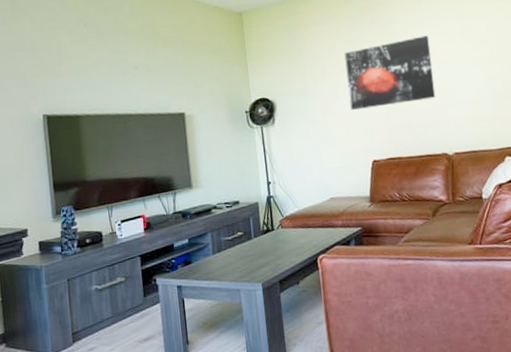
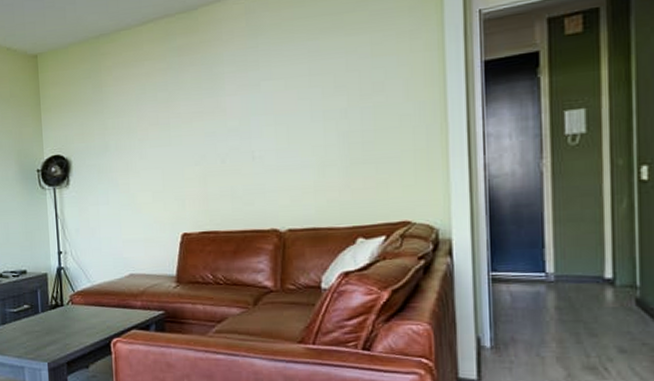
wall art: present [344,35,436,110] -> none [155,80,269,172]

